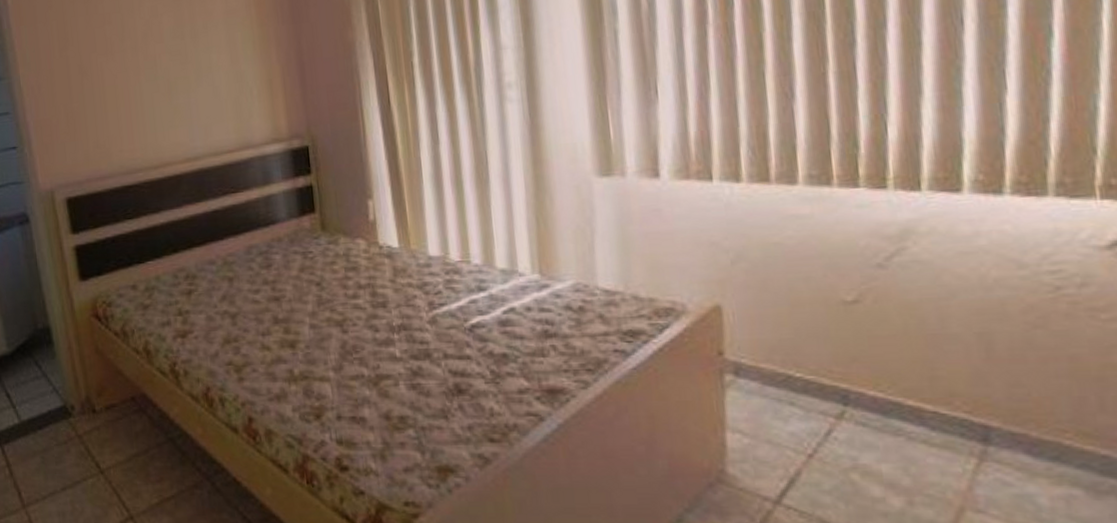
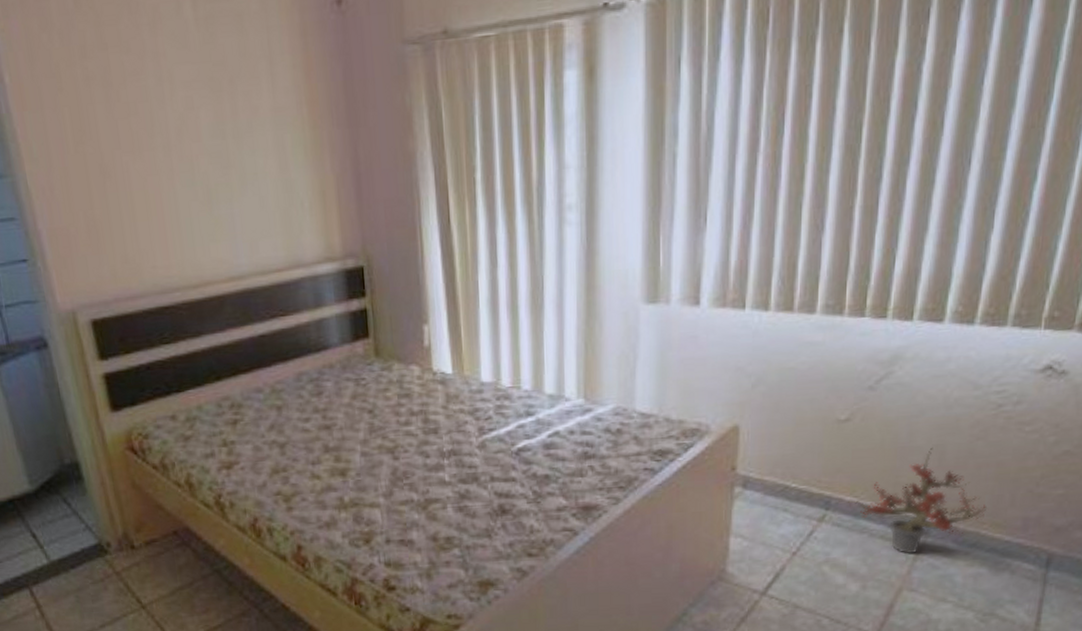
potted plant: none [872,335,1067,465] -> present [848,447,988,555]

